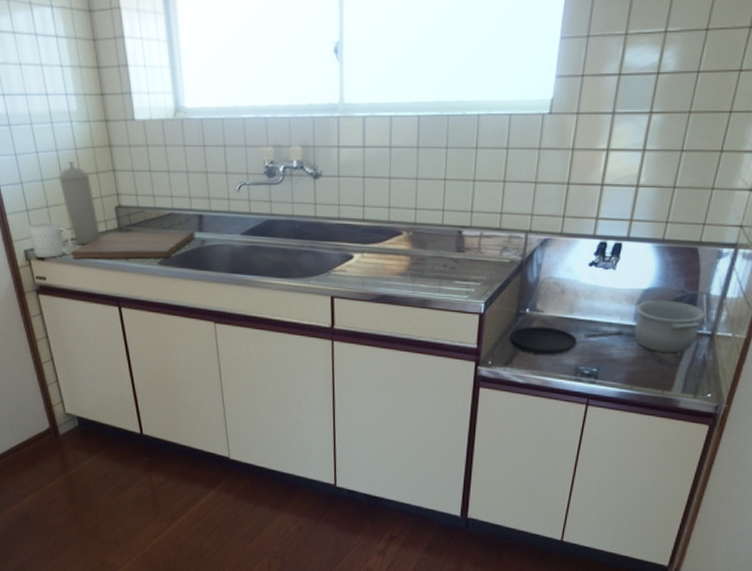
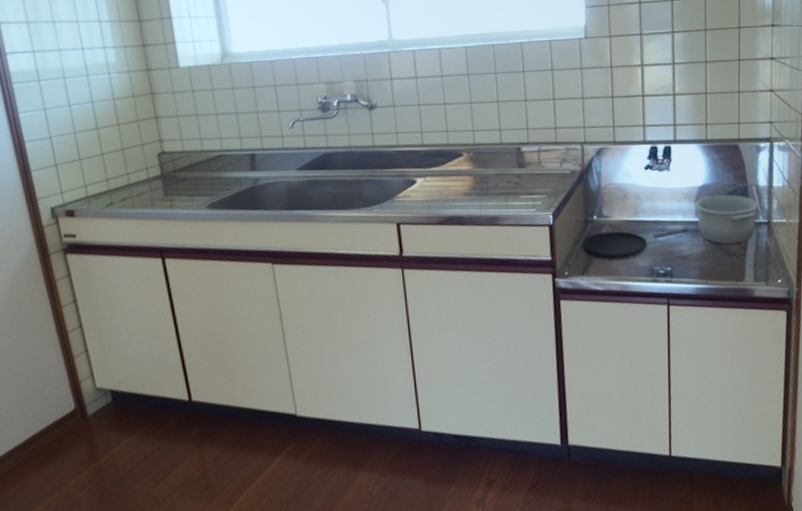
mug: present [28,220,73,258] -> none [56,173,109,214]
canister: present [59,161,101,245] -> none [94,112,142,196]
cutting board: present [71,229,195,260] -> none [106,171,248,212]

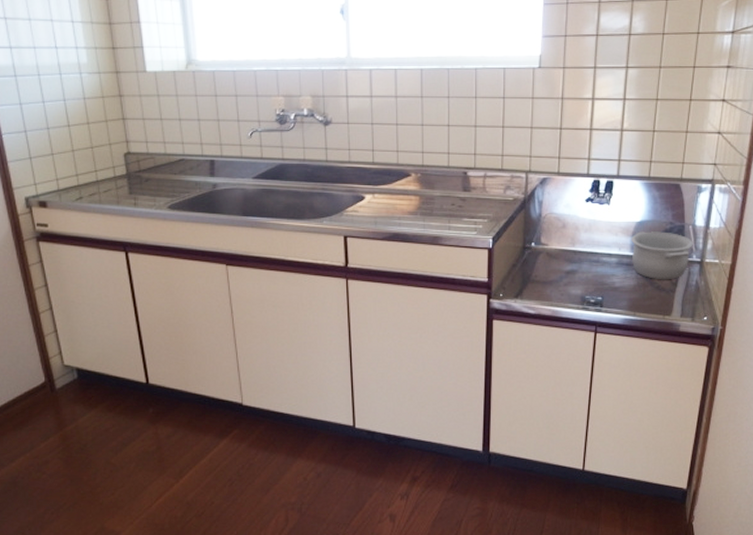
frying pan: present [581,229,689,260] -> none [517,259,623,286]

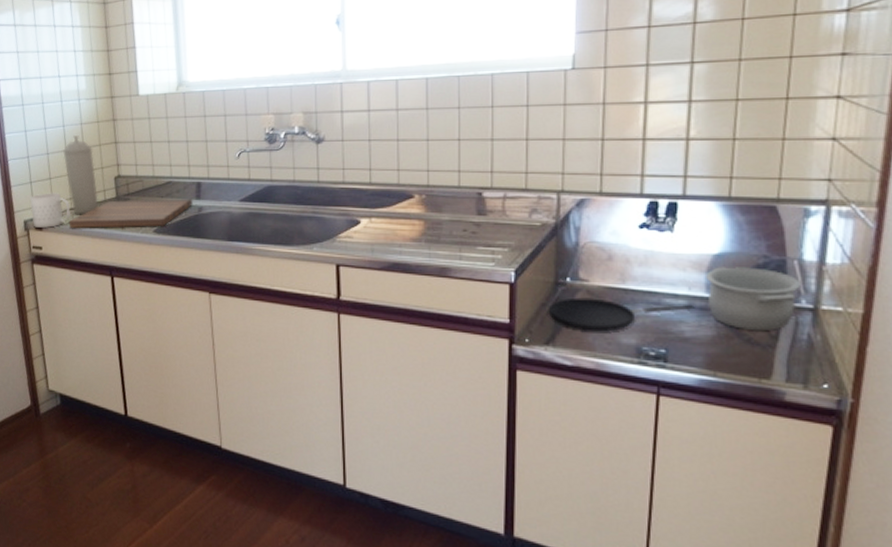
mug: none [30,168,79,205] -> present [29,191,71,228]
canister: none [66,110,109,191] -> present [63,135,99,214]
cutting board: none [76,174,207,206] -> present [68,197,193,229]
frying pan: none [517,259,623,286] -> present [548,297,695,332]

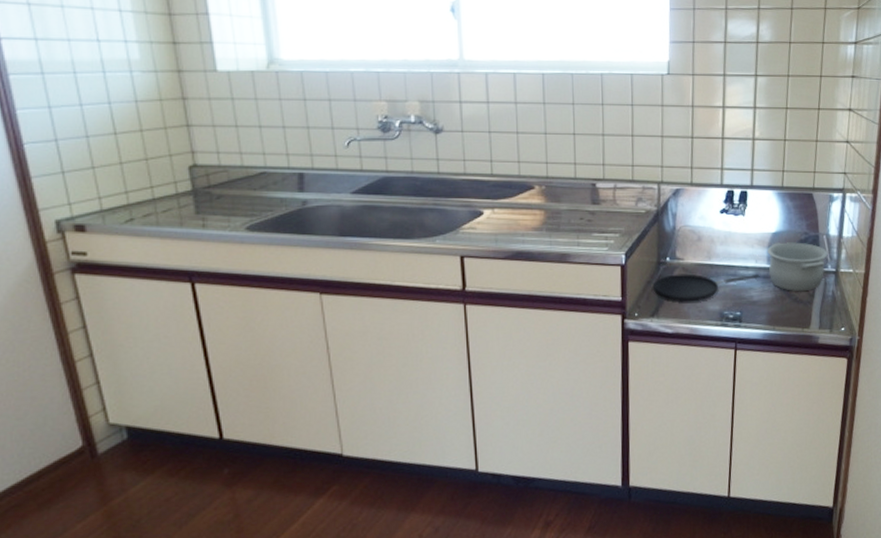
mug: present [29,191,71,228] -> none [62,184,129,229]
canister: present [63,135,99,214] -> none [111,115,169,211]
cutting board: present [68,197,193,229] -> none [125,190,295,229]

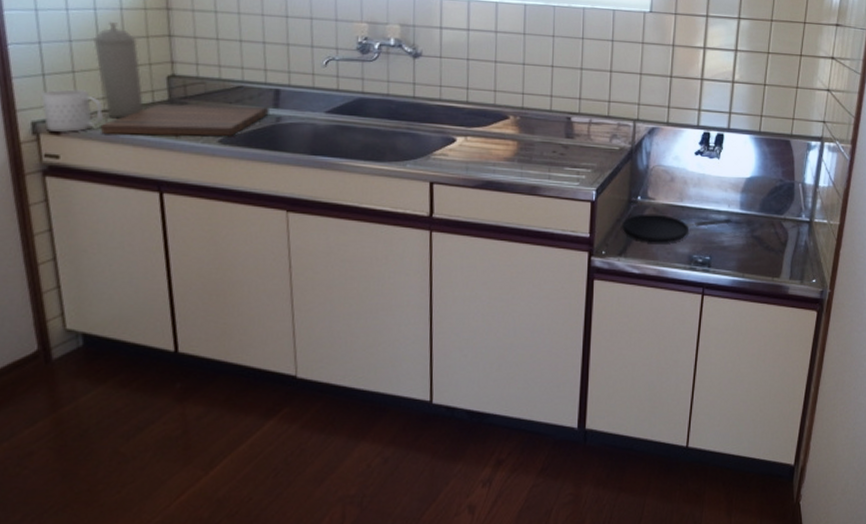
mug: none [62,184,129,229] -> present [40,88,104,132]
canister: none [111,115,169,211] -> present [93,22,145,118]
cutting board: none [125,190,295,229] -> present [100,103,269,137]
cooking pot: present [767,242,828,292] -> none [741,188,803,240]

